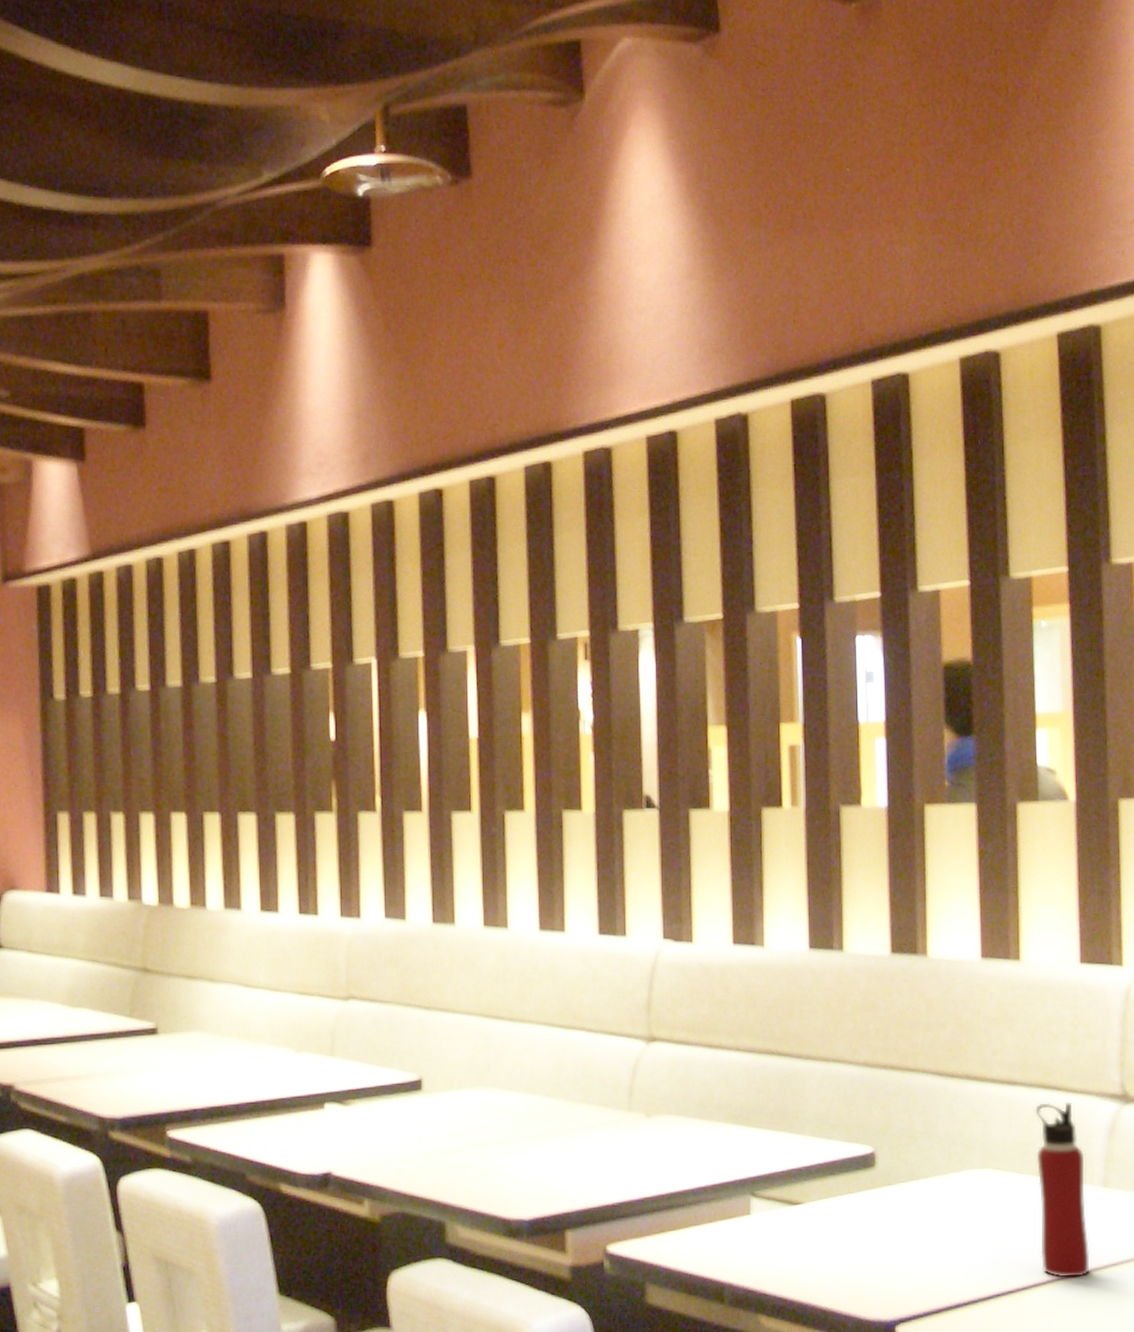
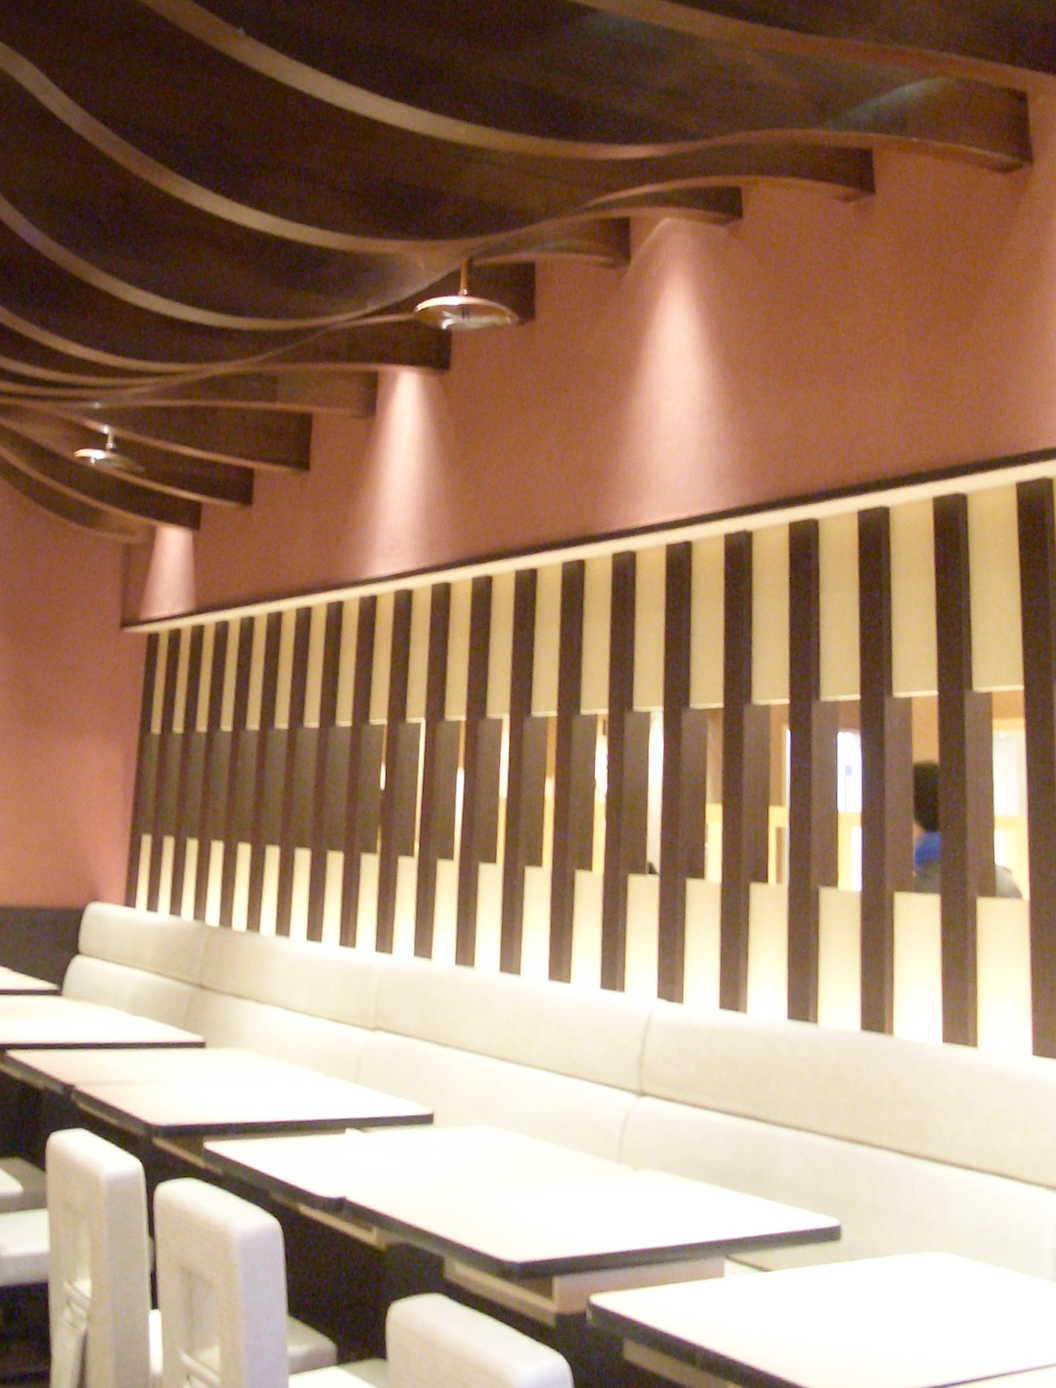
water bottle: present [1035,1102,1090,1279] -> none [990,1190,1041,1374]

